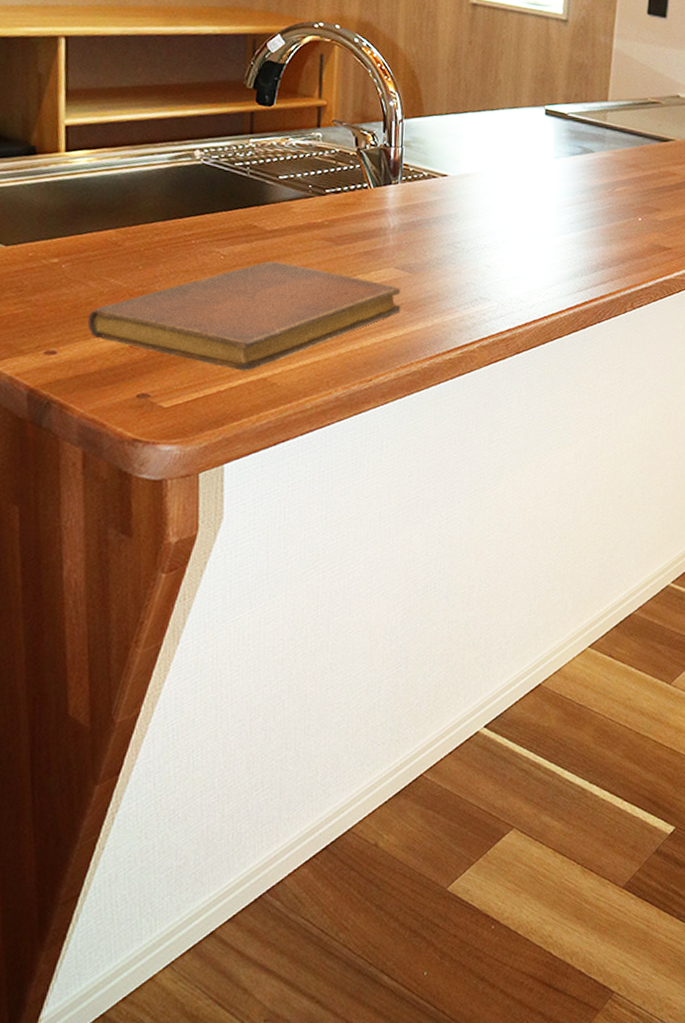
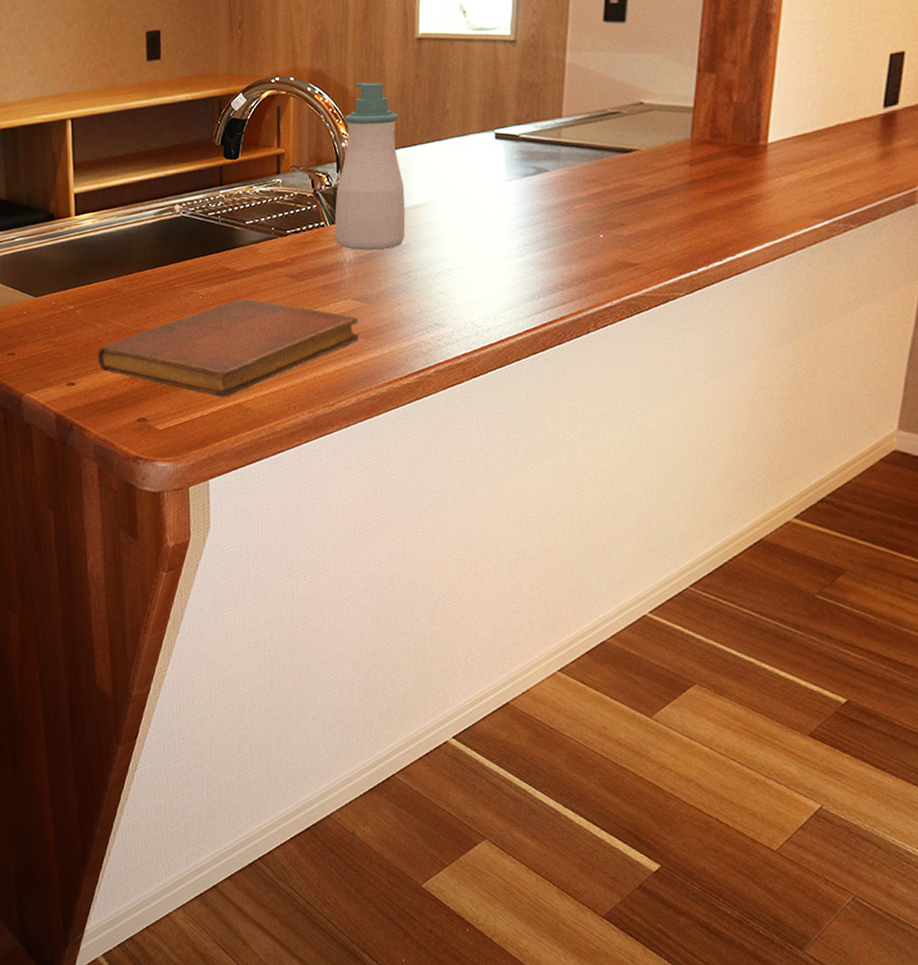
soap bottle: none [378,40,454,218] -> present [335,82,405,251]

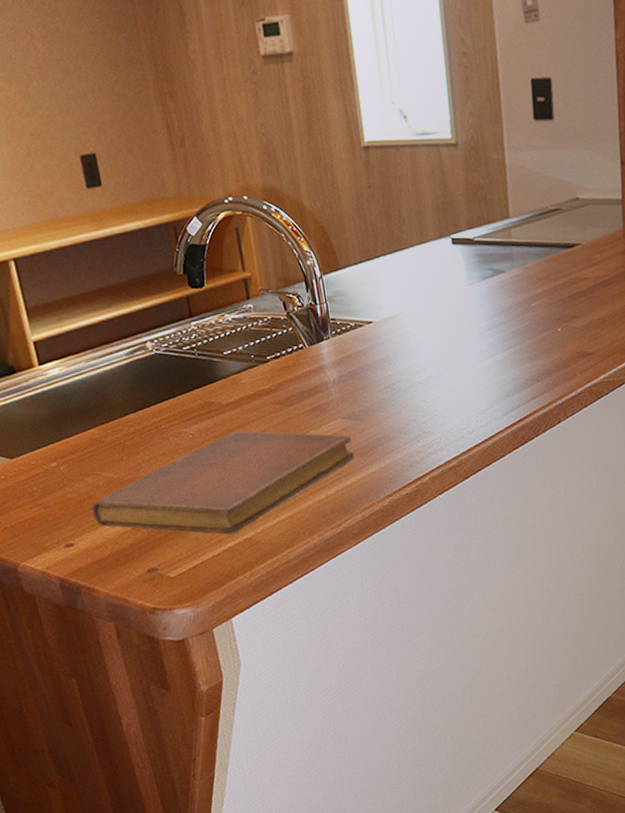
soap bottle: present [335,82,405,251] -> none [305,195,382,369]

